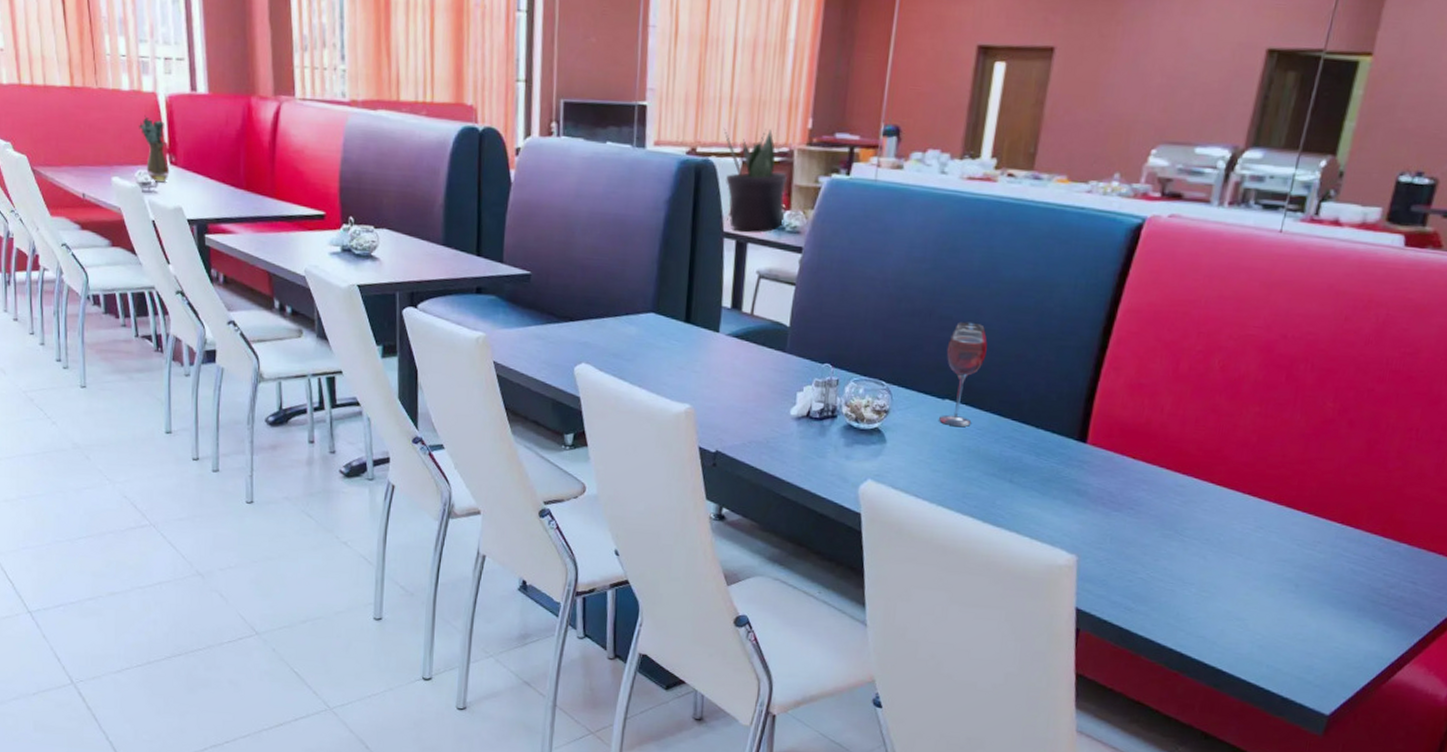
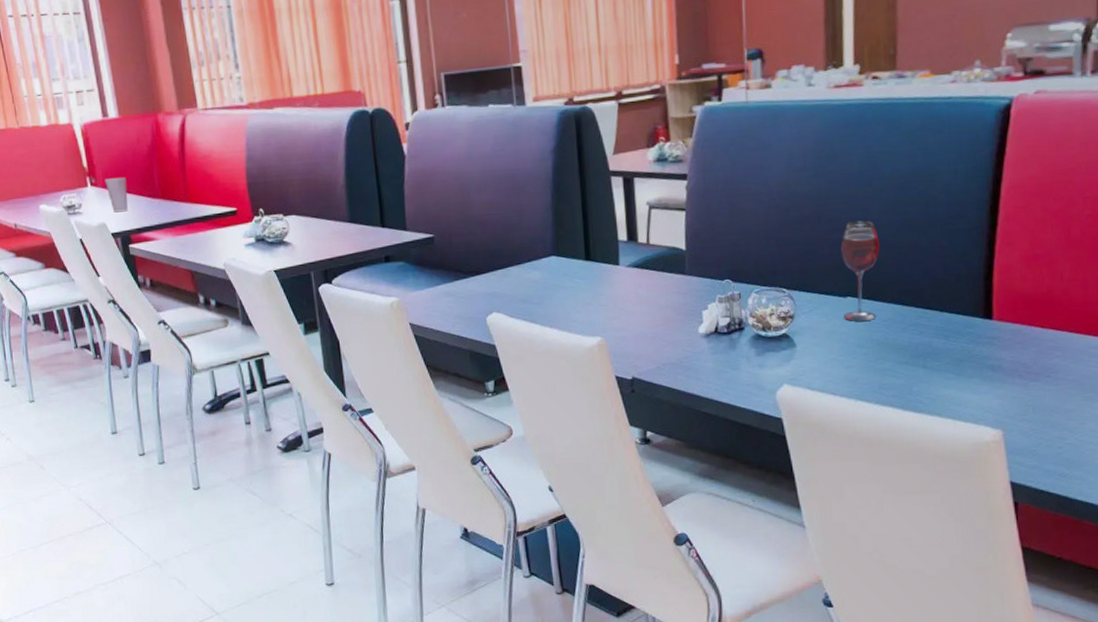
vase: present [139,114,170,183] -> none [59,145,91,204]
cup: none [186,159,210,198] -> present [105,177,128,213]
planter: present [723,128,787,232] -> none [596,70,665,168]

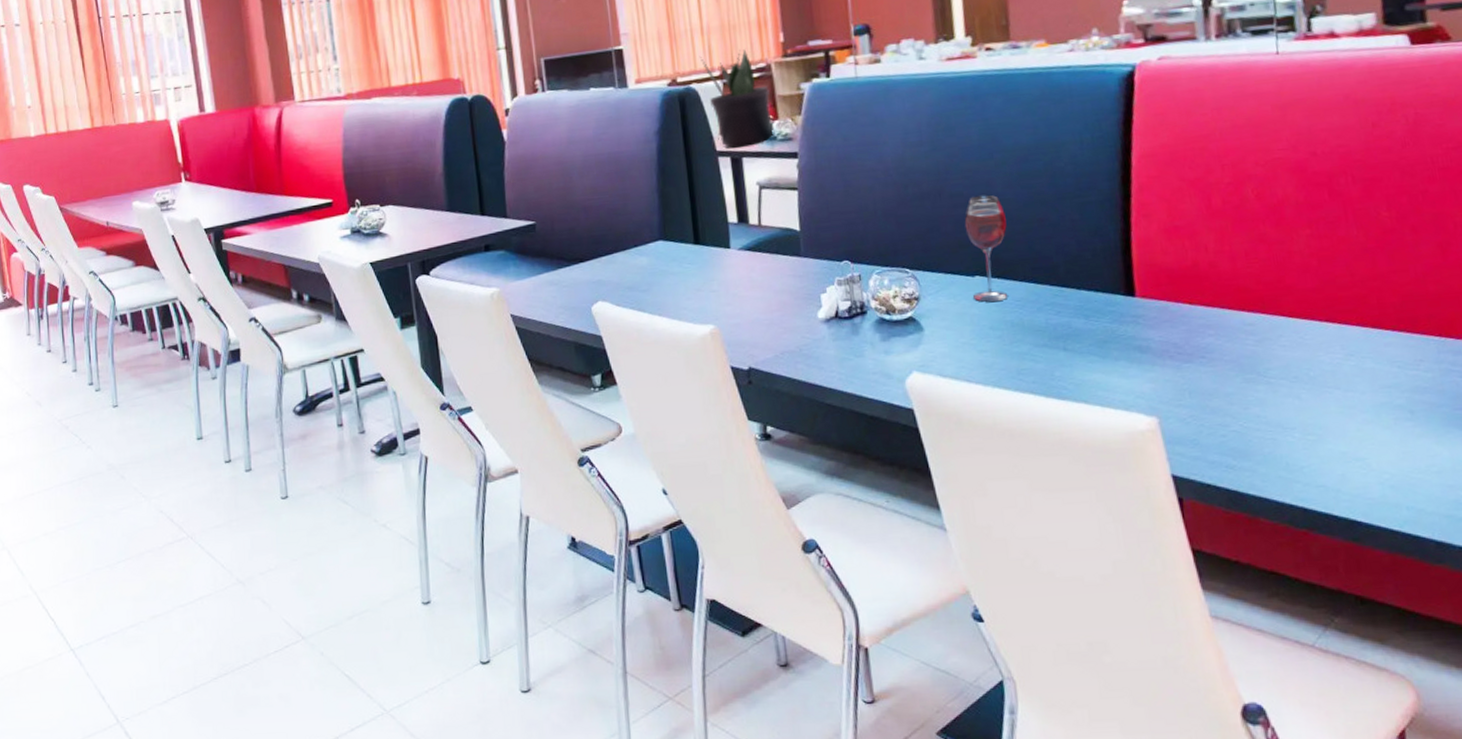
cup: present [105,177,128,213] -> none [199,172,222,208]
planter: none [596,70,665,168] -> present [699,49,774,148]

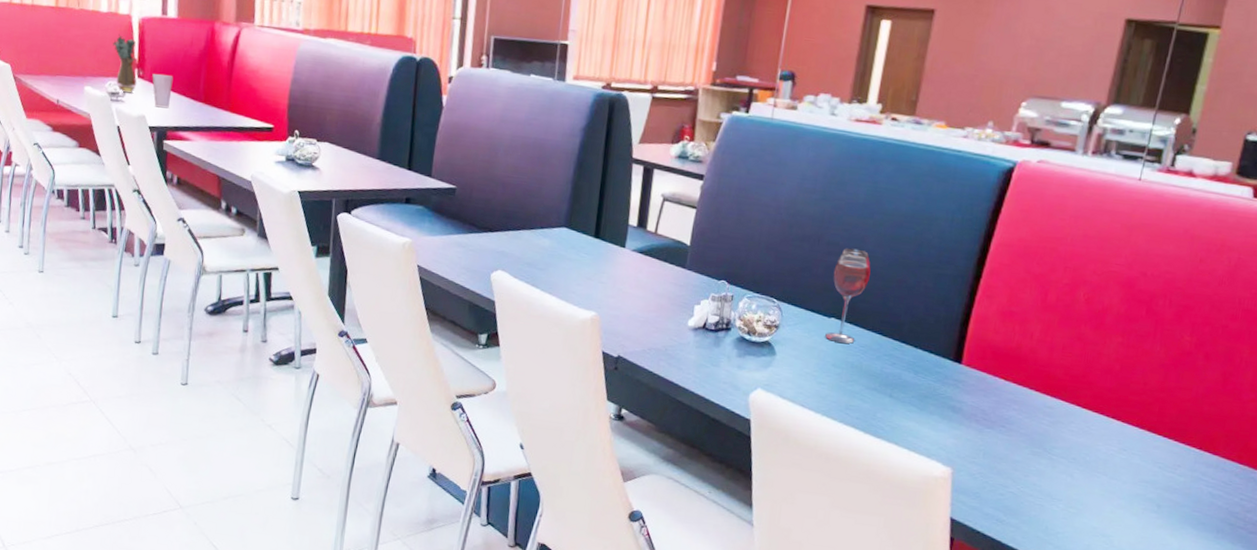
vase: none [155,141,185,200] -> present [113,33,137,93]
cup: none [199,172,222,208] -> present [152,74,174,109]
planter: present [699,49,774,148] -> none [636,67,692,159]

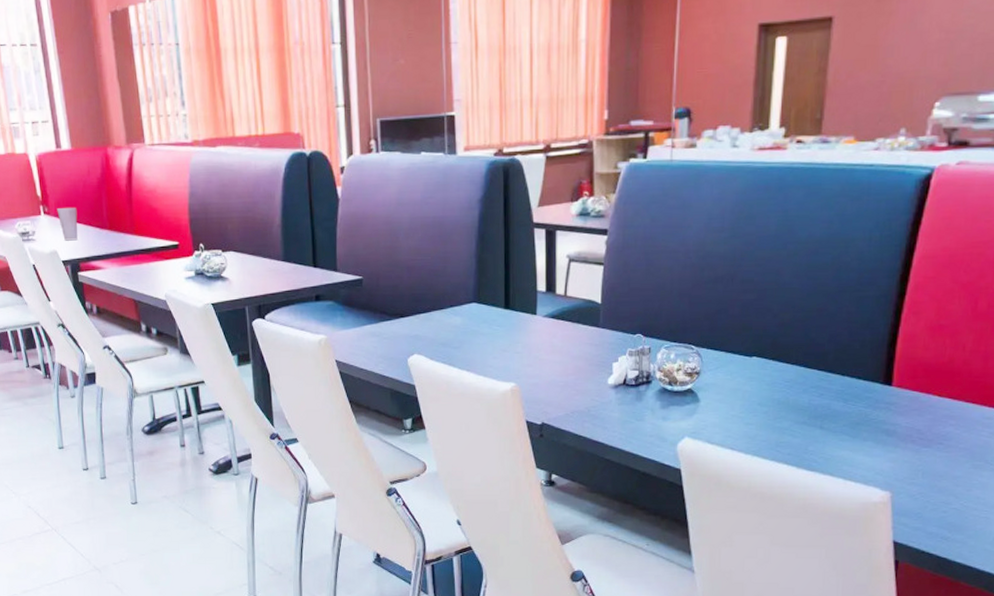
vase: present [113,33,137,93] -> none [15,173,44,231]
wineglass: present [825,248,872,344] -> none [748,283,790,380]

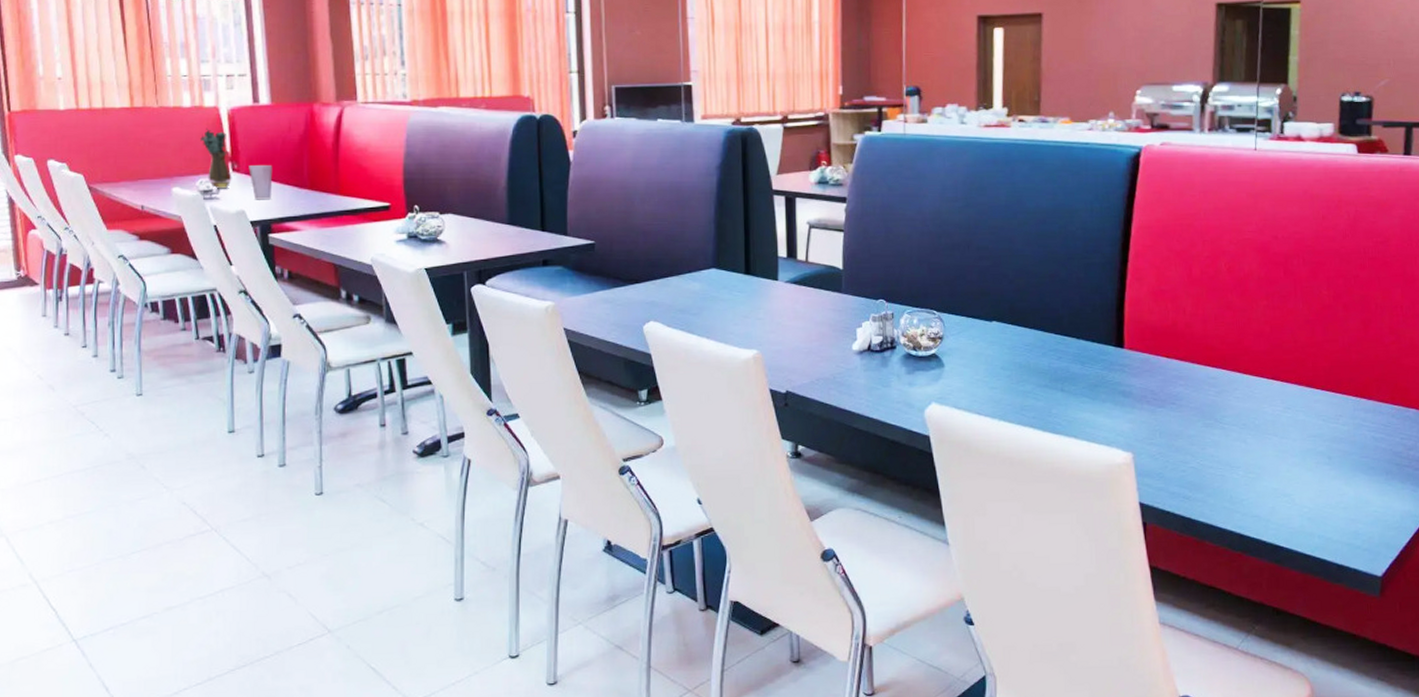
vase: none [15,173,44,231] -> present [200,128,232,189]

